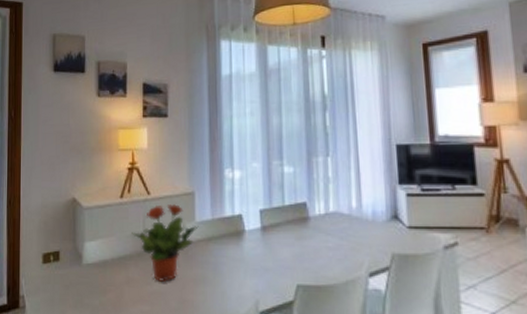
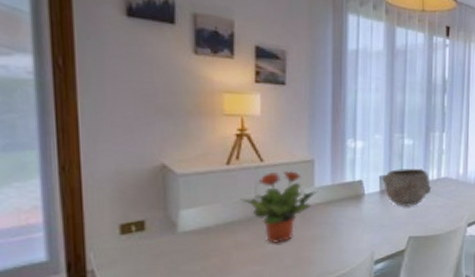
bowl: none [261,201,320,247] -> present [381,169,432,206]

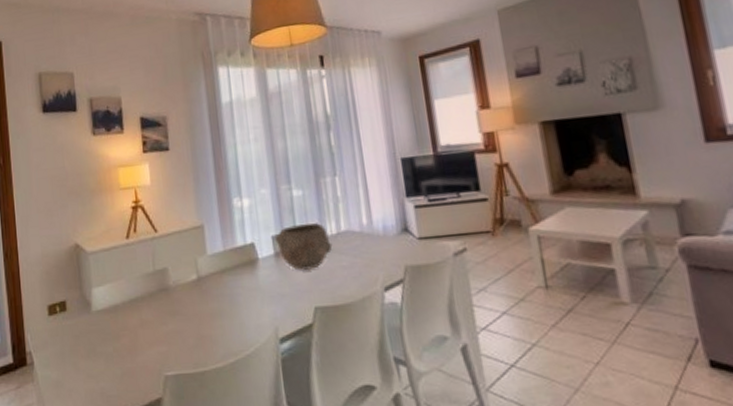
potted plant: present [241,171,318,243] -> none [141,239,211,320]

